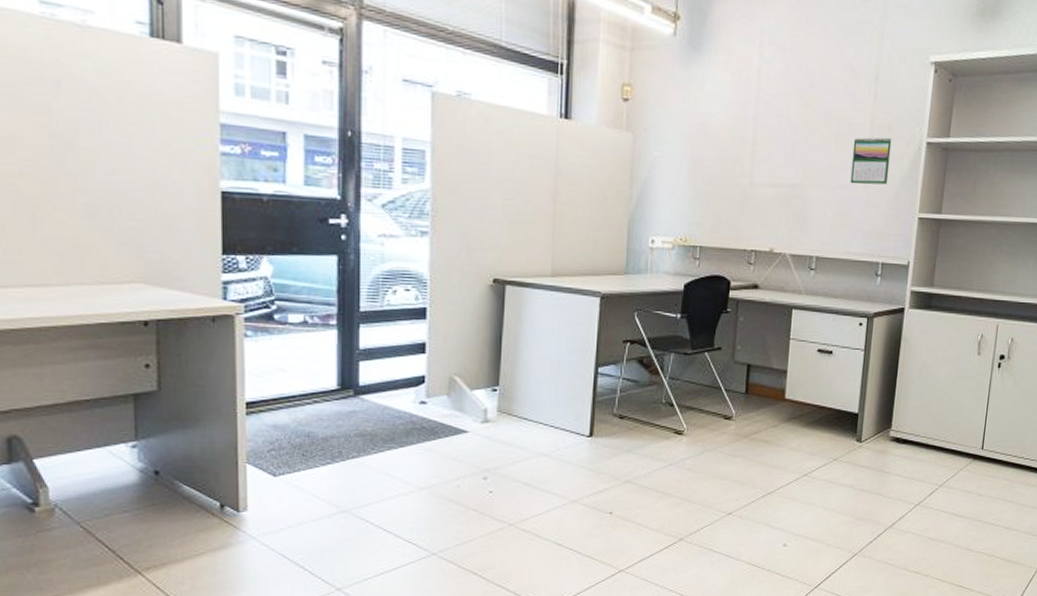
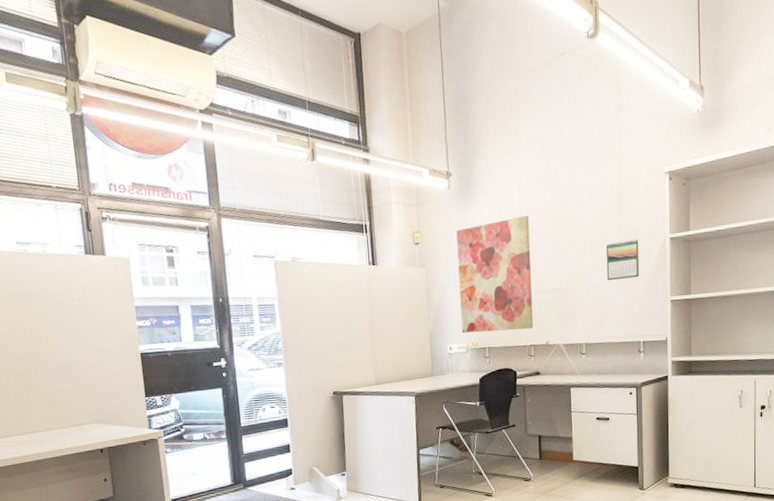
wall art: none [670,86,768,231] -> present [456,215,534,334]

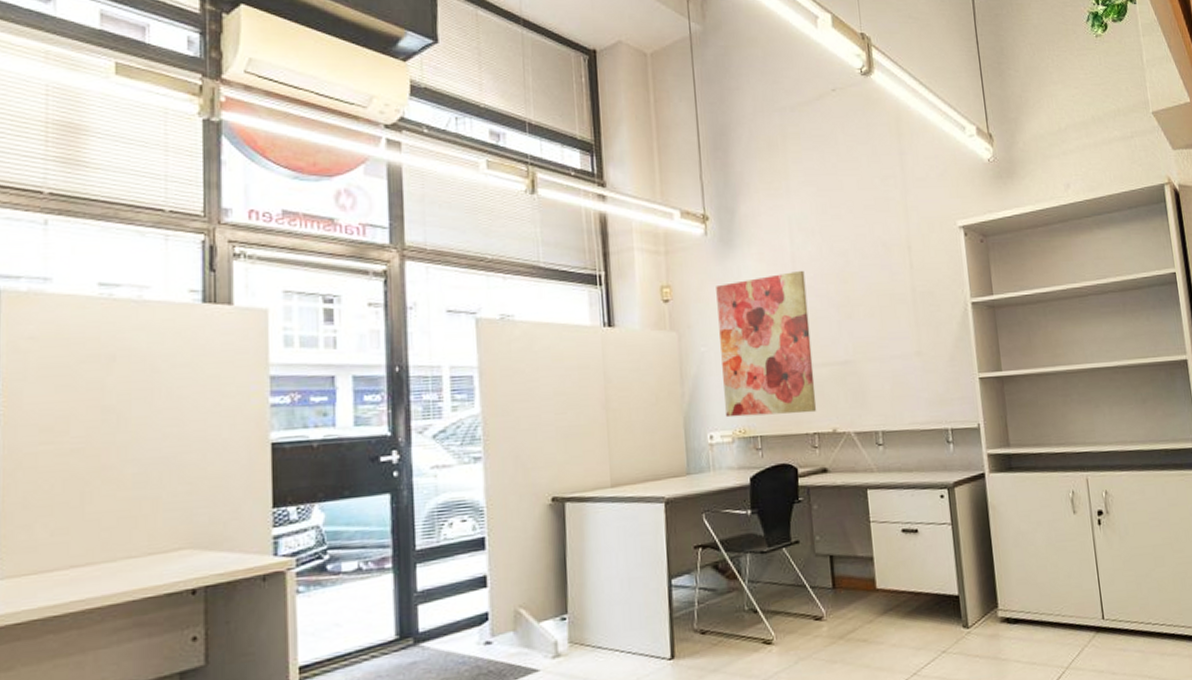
calendar: present [606,239,640,281] -> none [898,303,941,353]

